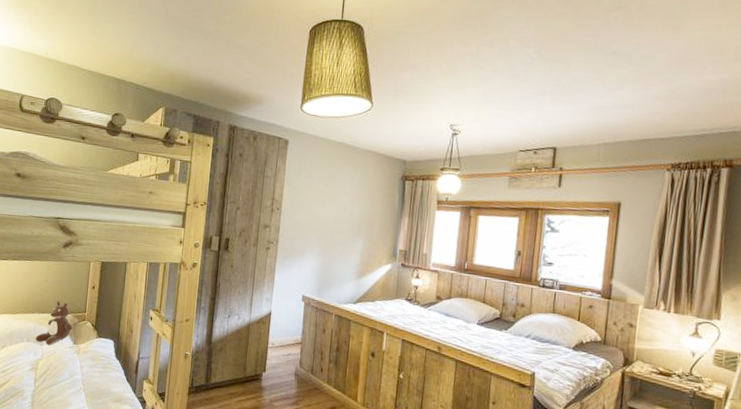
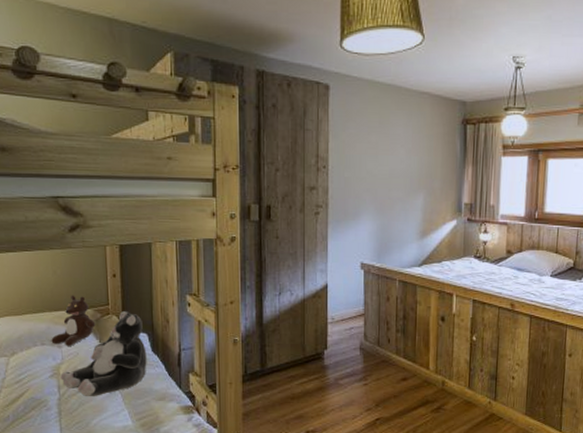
plush toy: none [38,318,111,392] -> present [60,310,147,397]

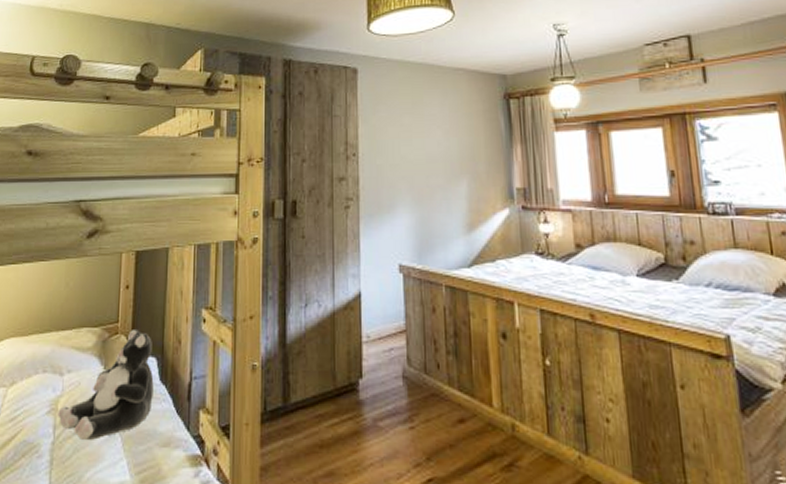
stuffed animal: present [51,295,96,346] -> none [53,310,102,374]

